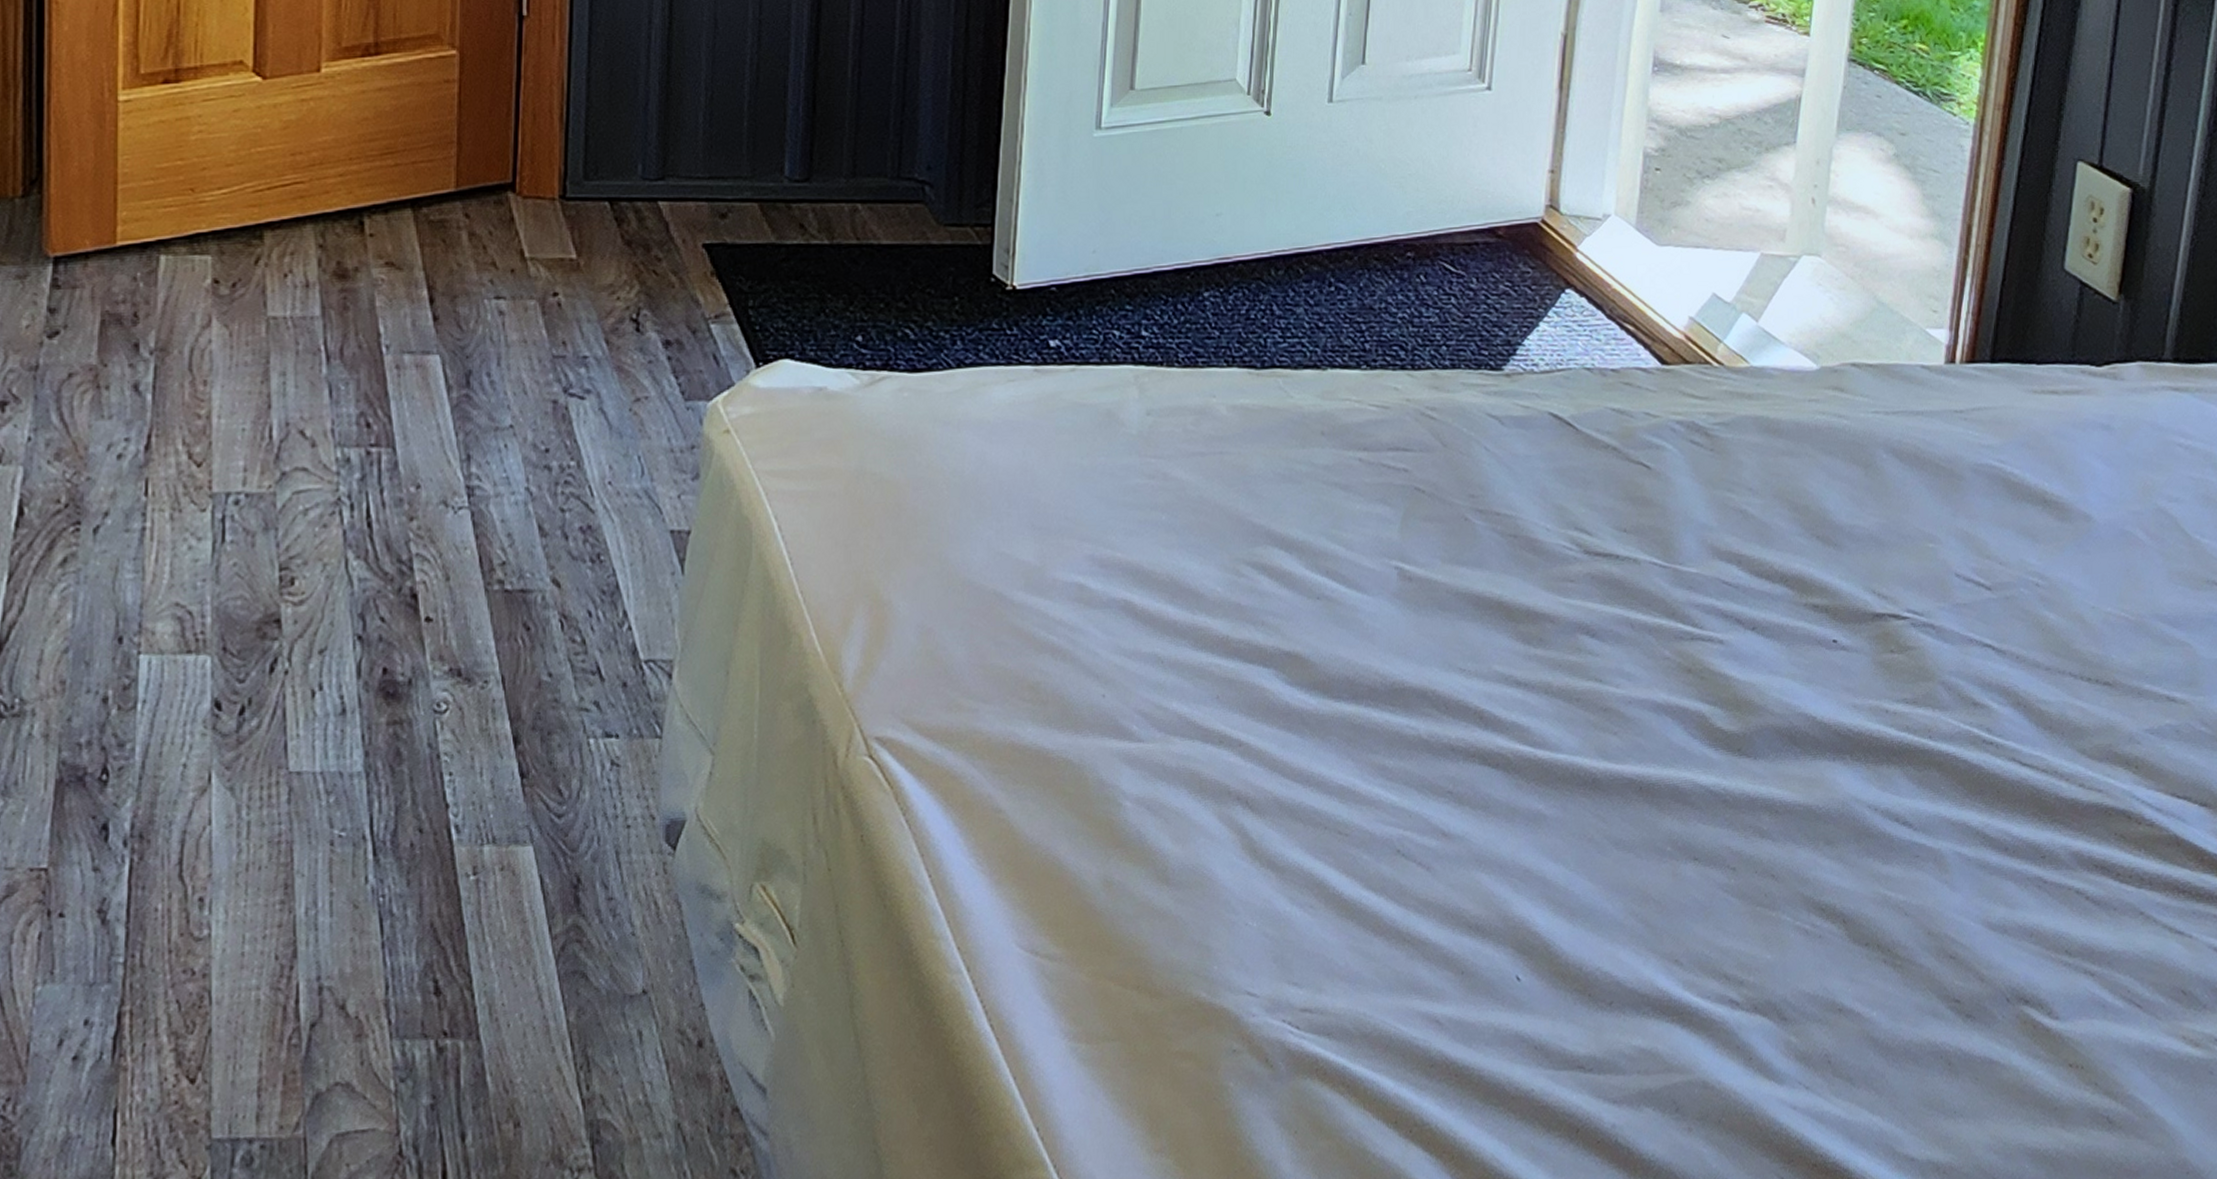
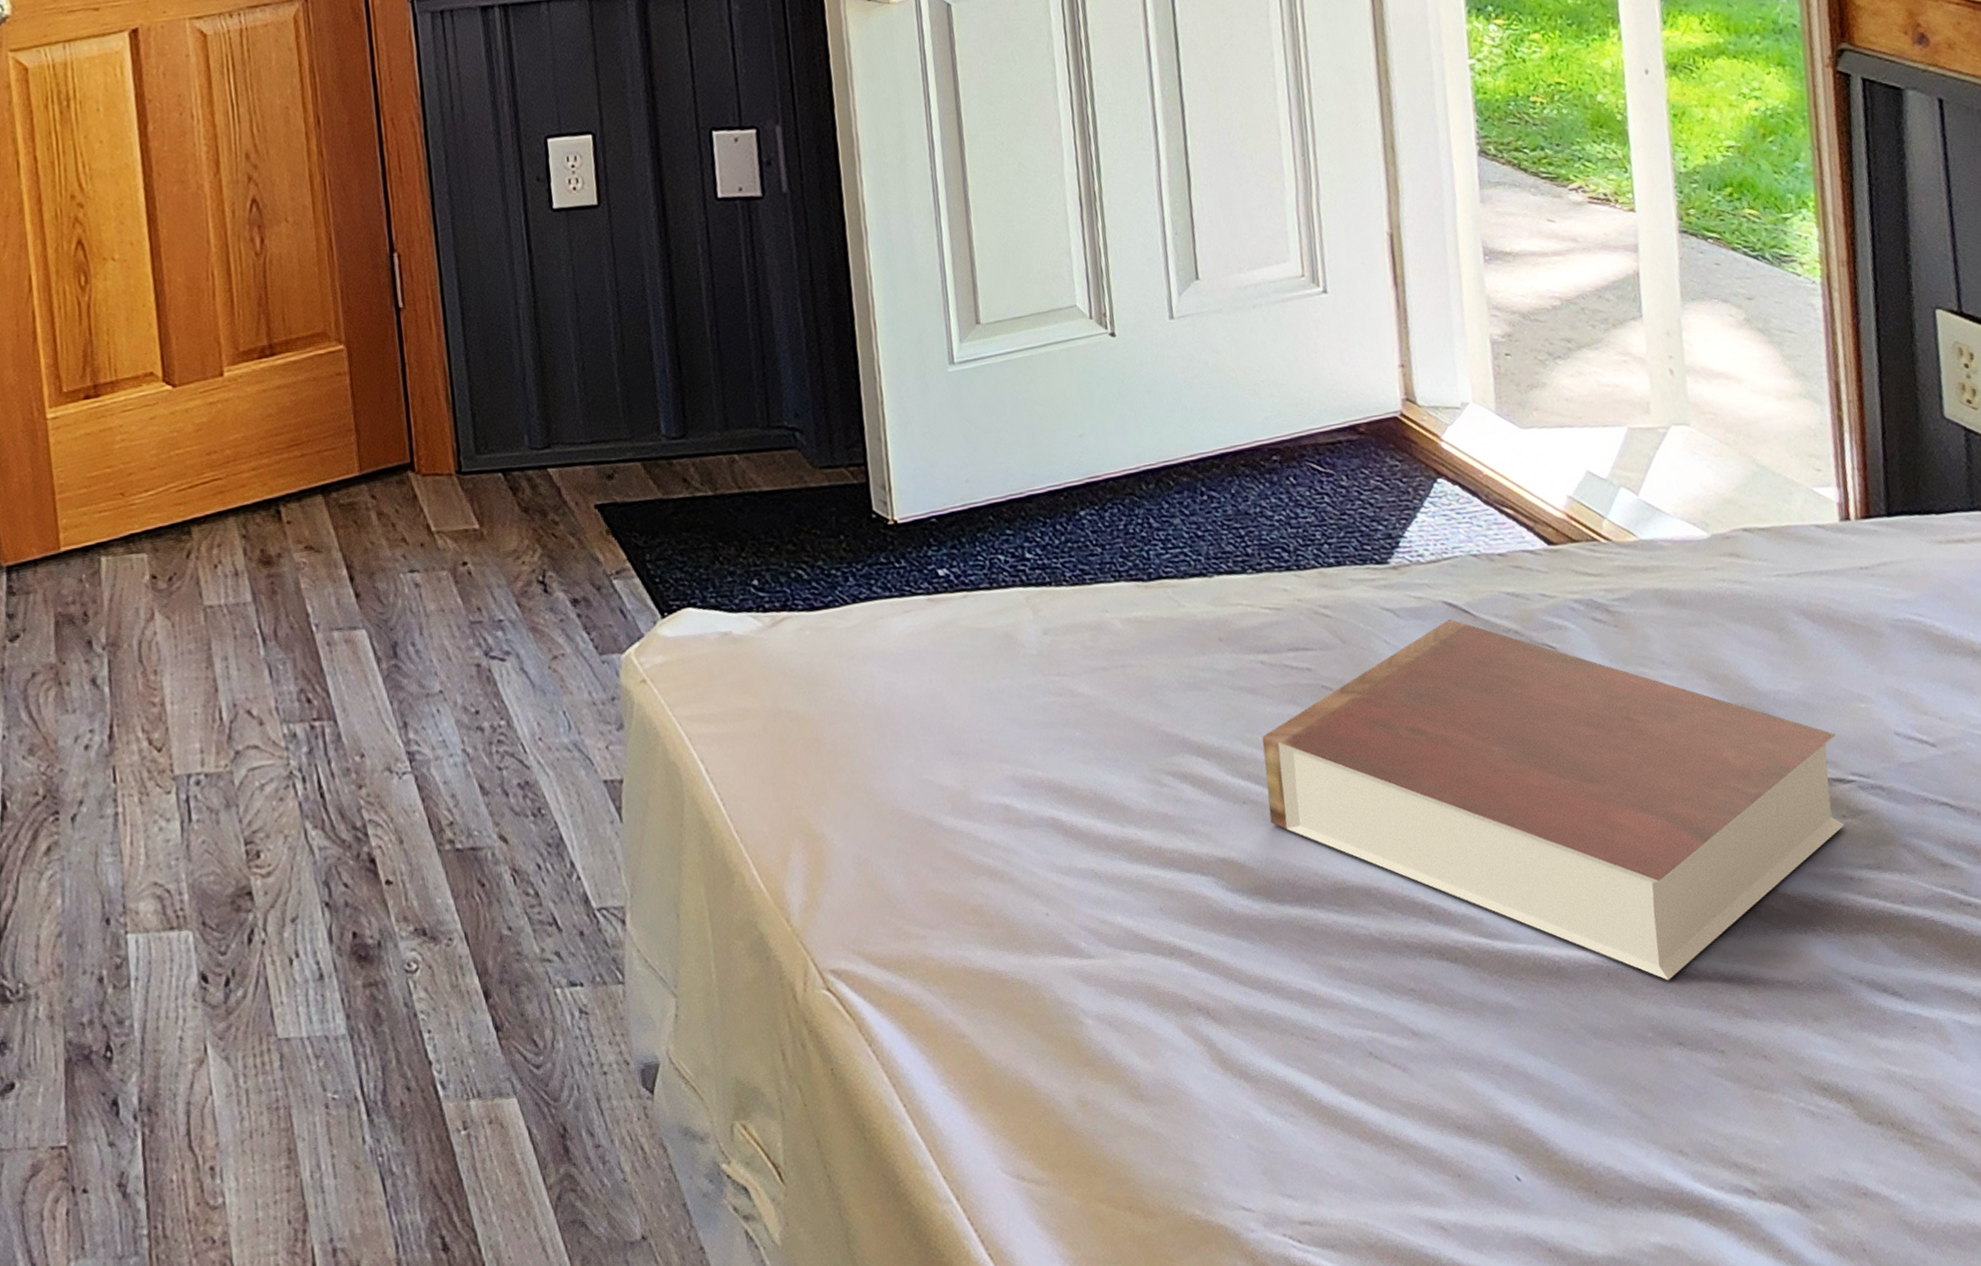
book: none [1341,430,1900,798] -> present [1262,618,1845,981]

